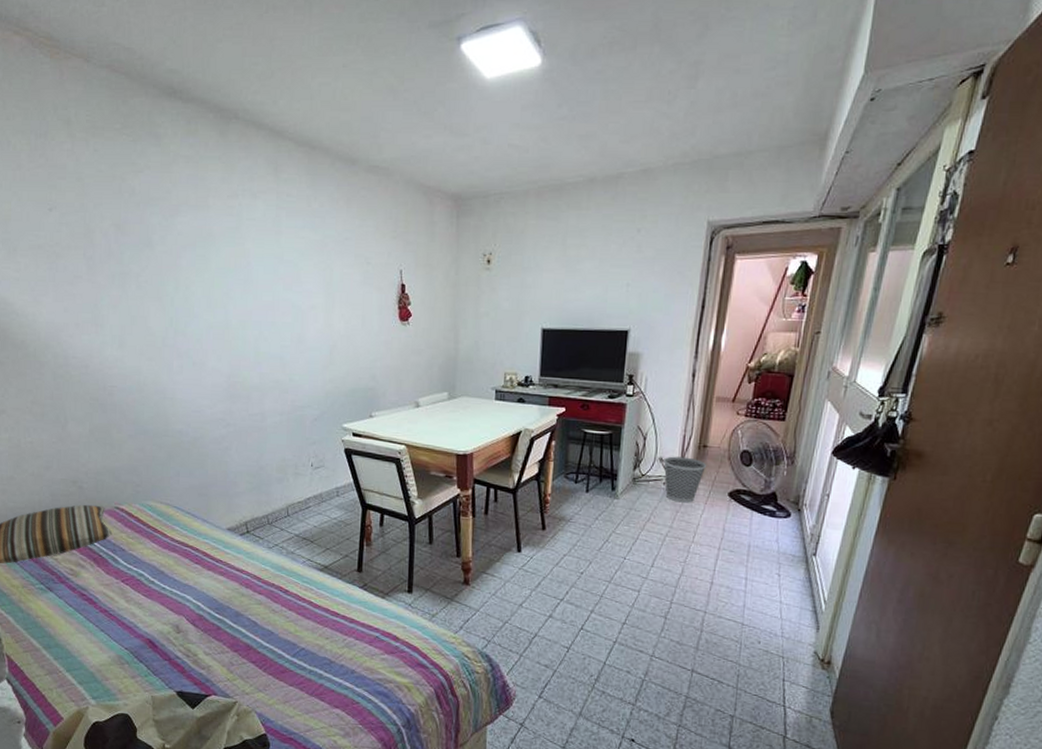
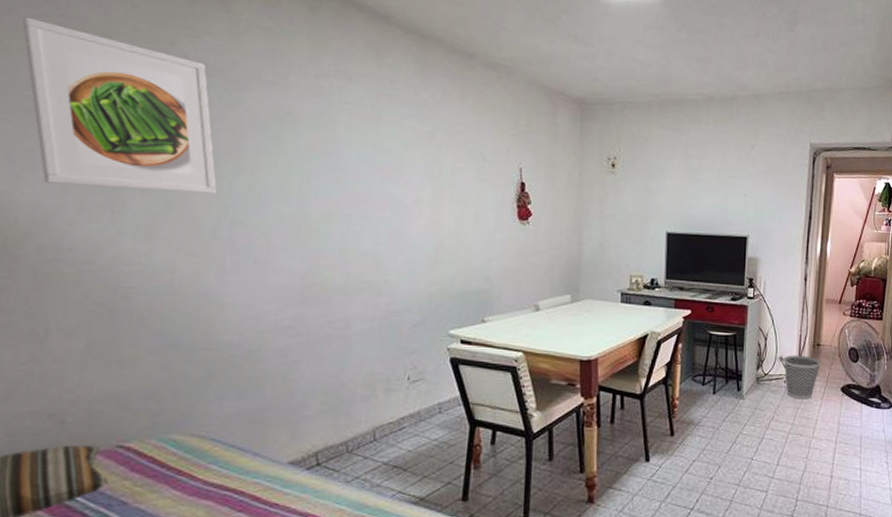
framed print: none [26,170,164,309] -> present [21,16,217,194]

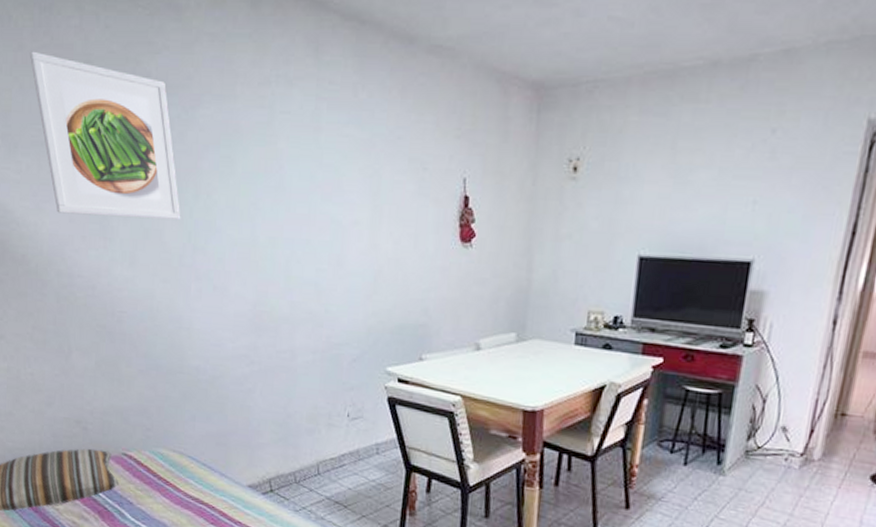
wastebasket: present [783,355,821,400] -> none [787,425,845,486]

